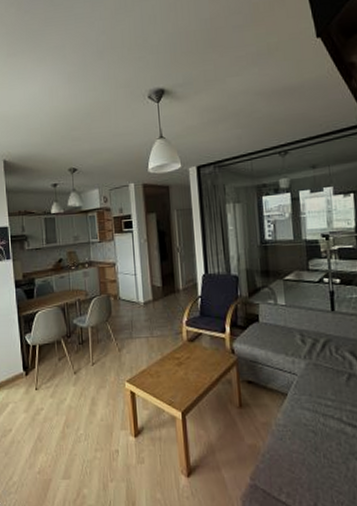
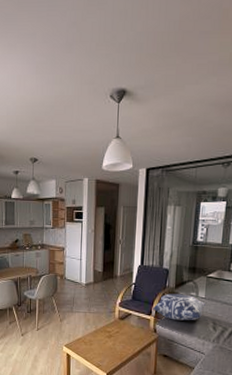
cushion: none [226,303,289,336] -> present [153,293,207,321]

